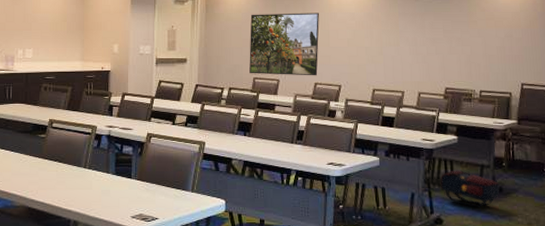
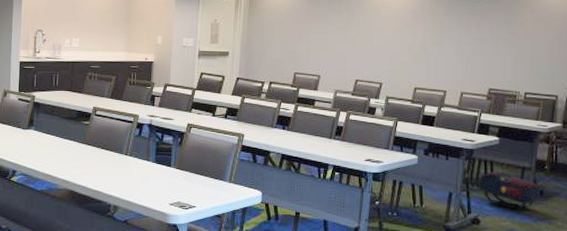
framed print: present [249,13,319,76] -> none [291,9,363,73]

